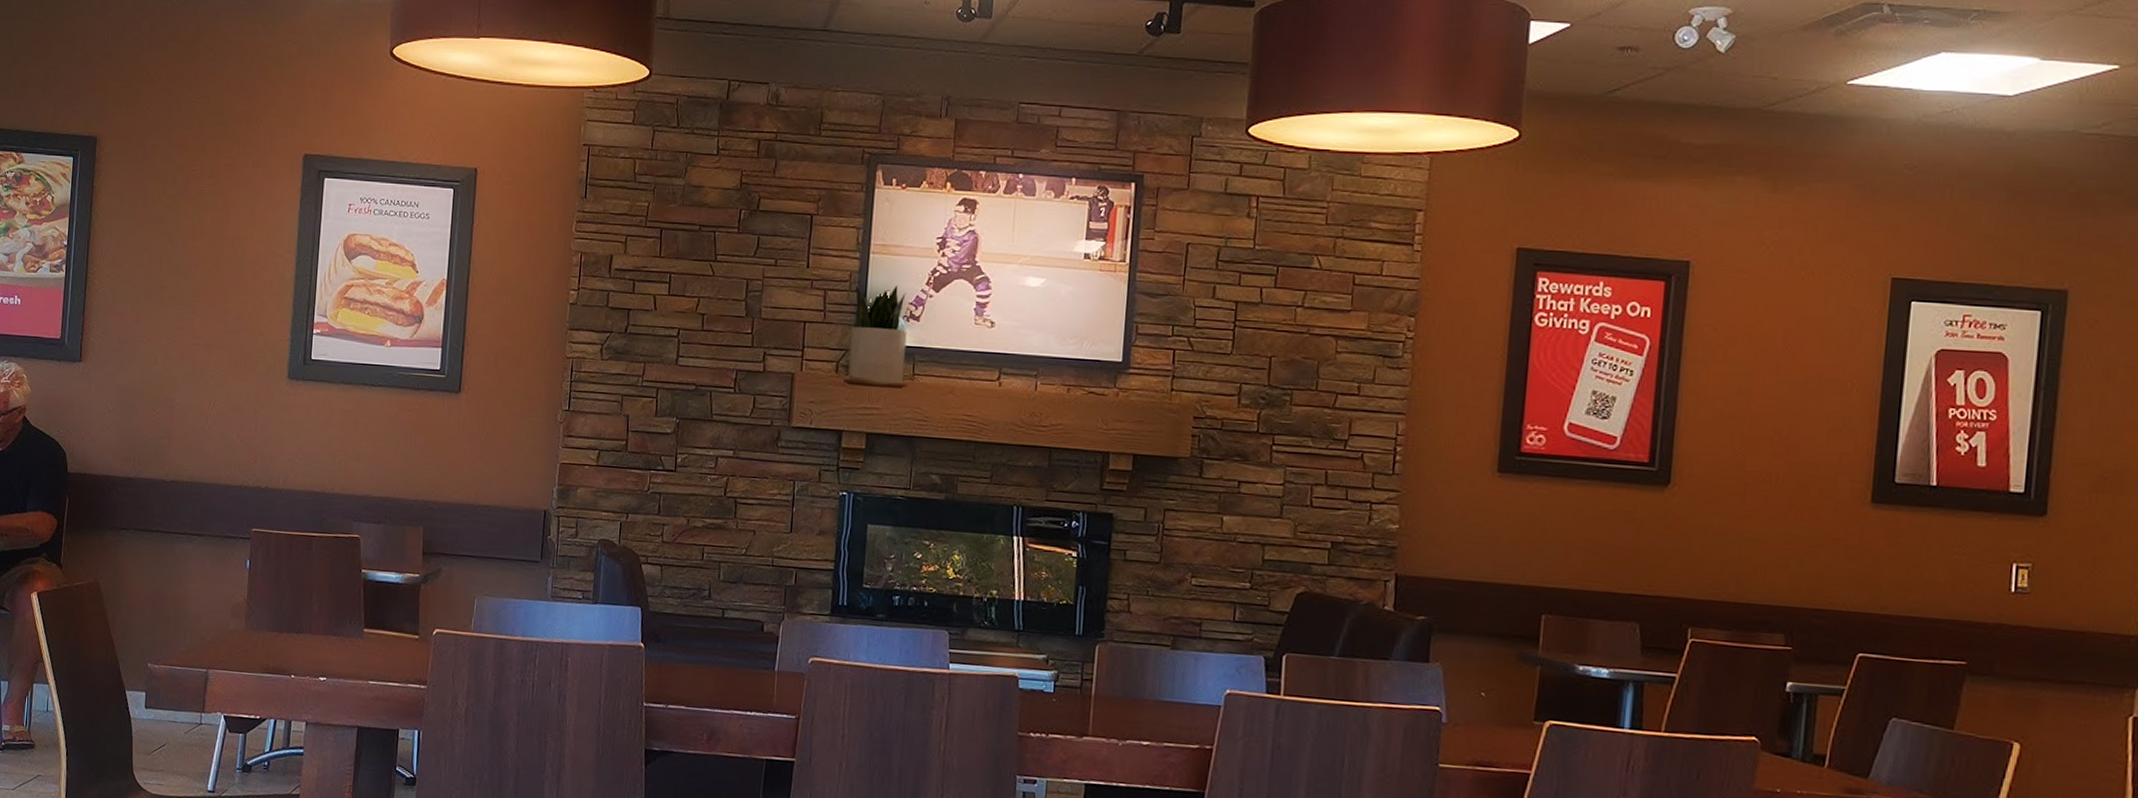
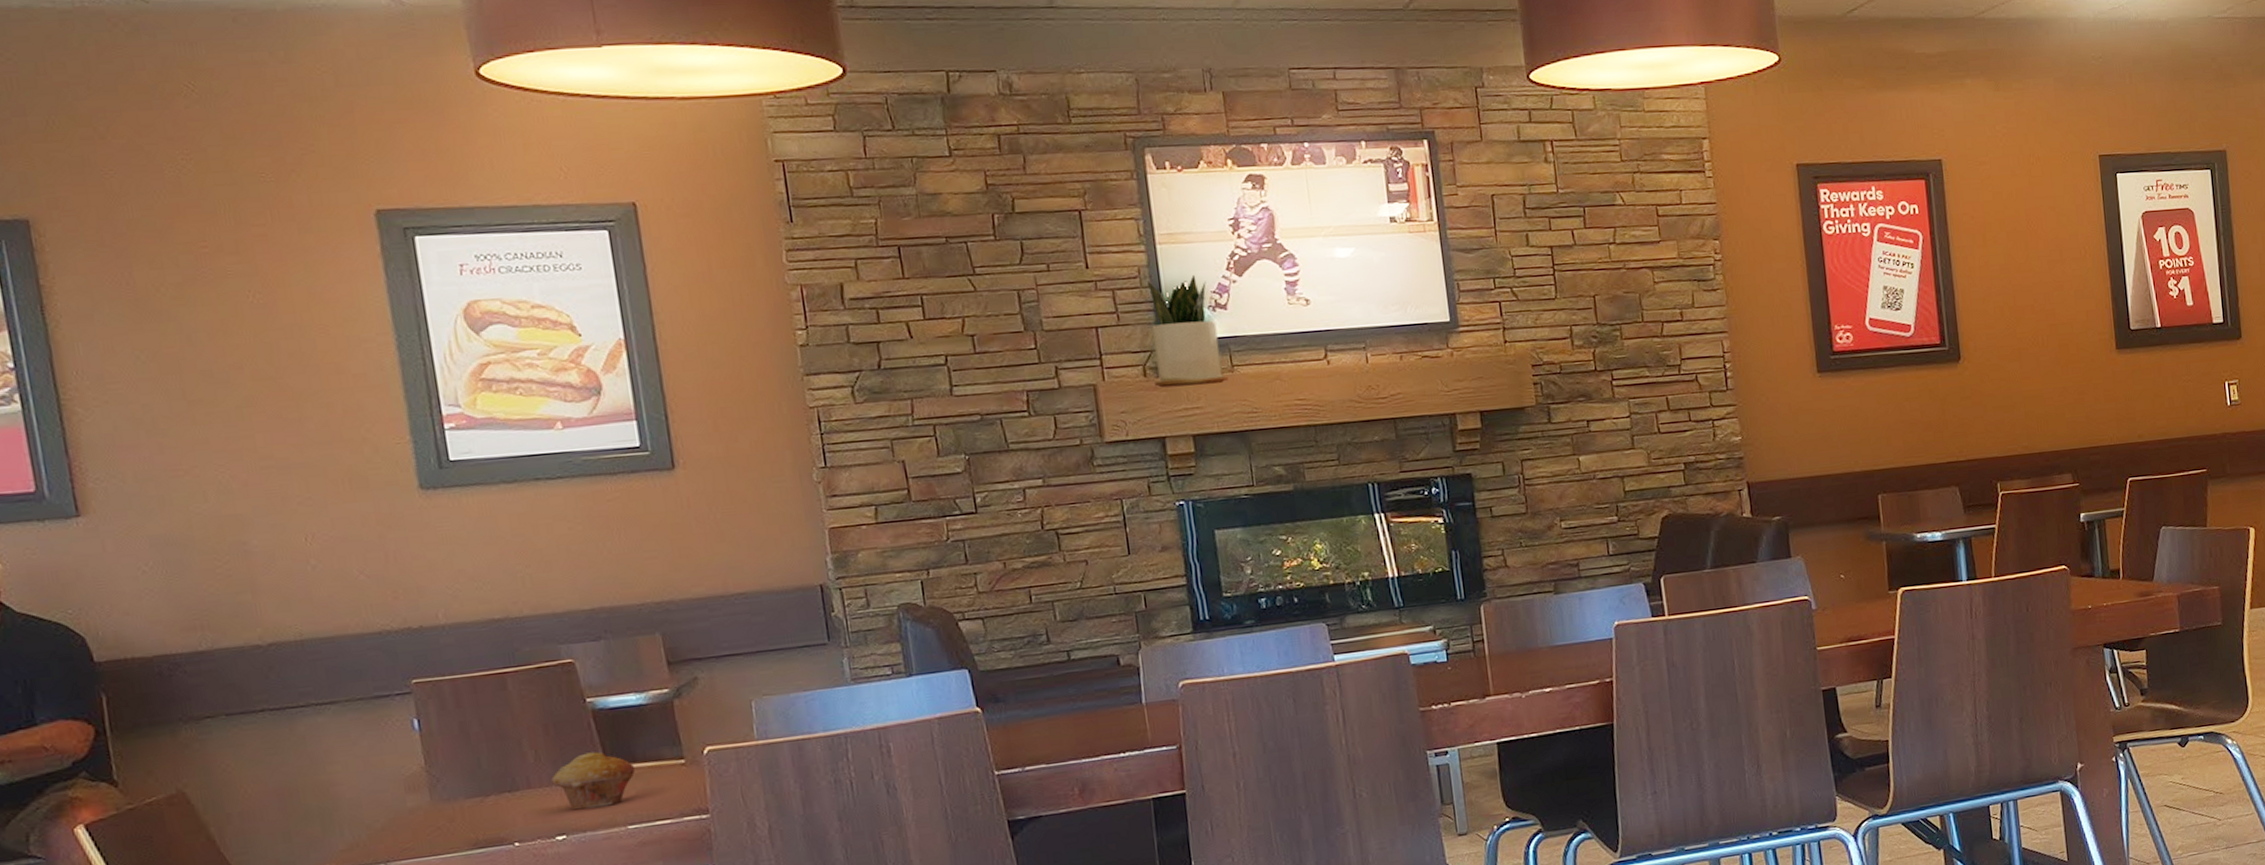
muffin: none [325,614,383,662] -> present [551,752,635,810]

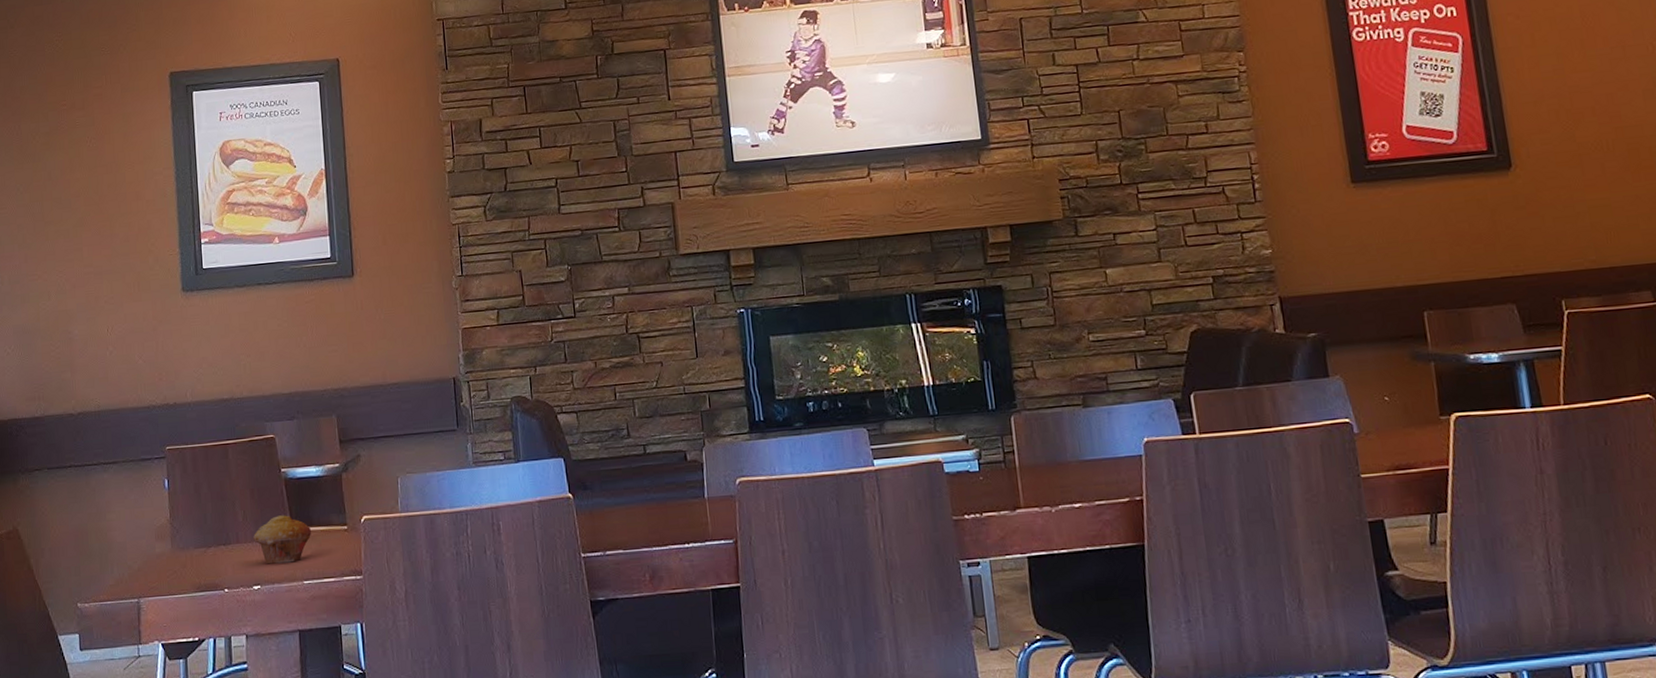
planter: present [1146,274,1229,388] -> none [717,102,785,205]

